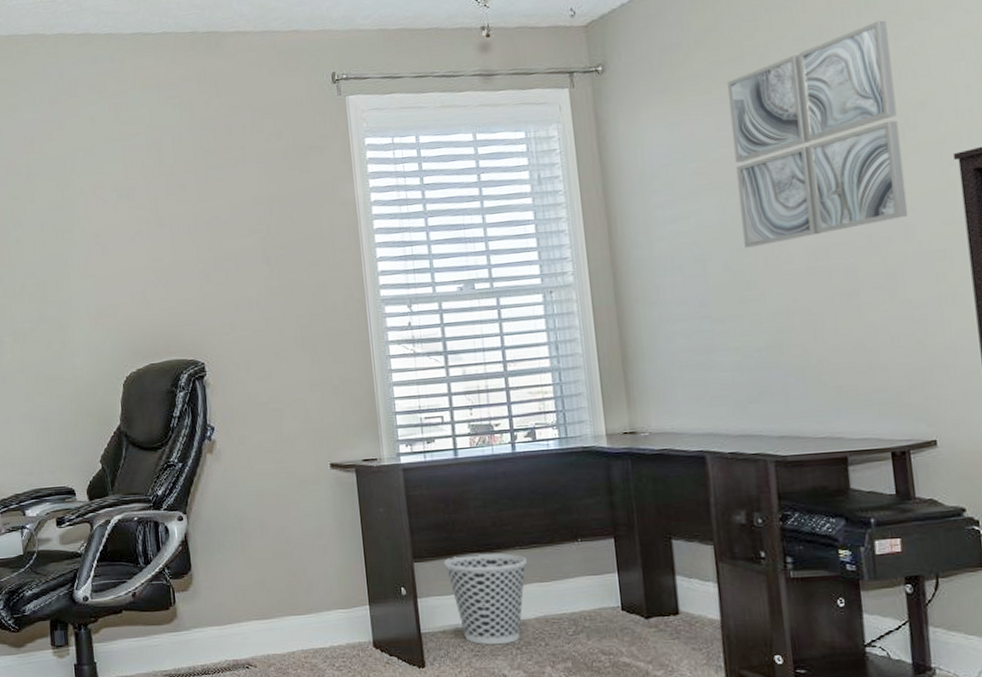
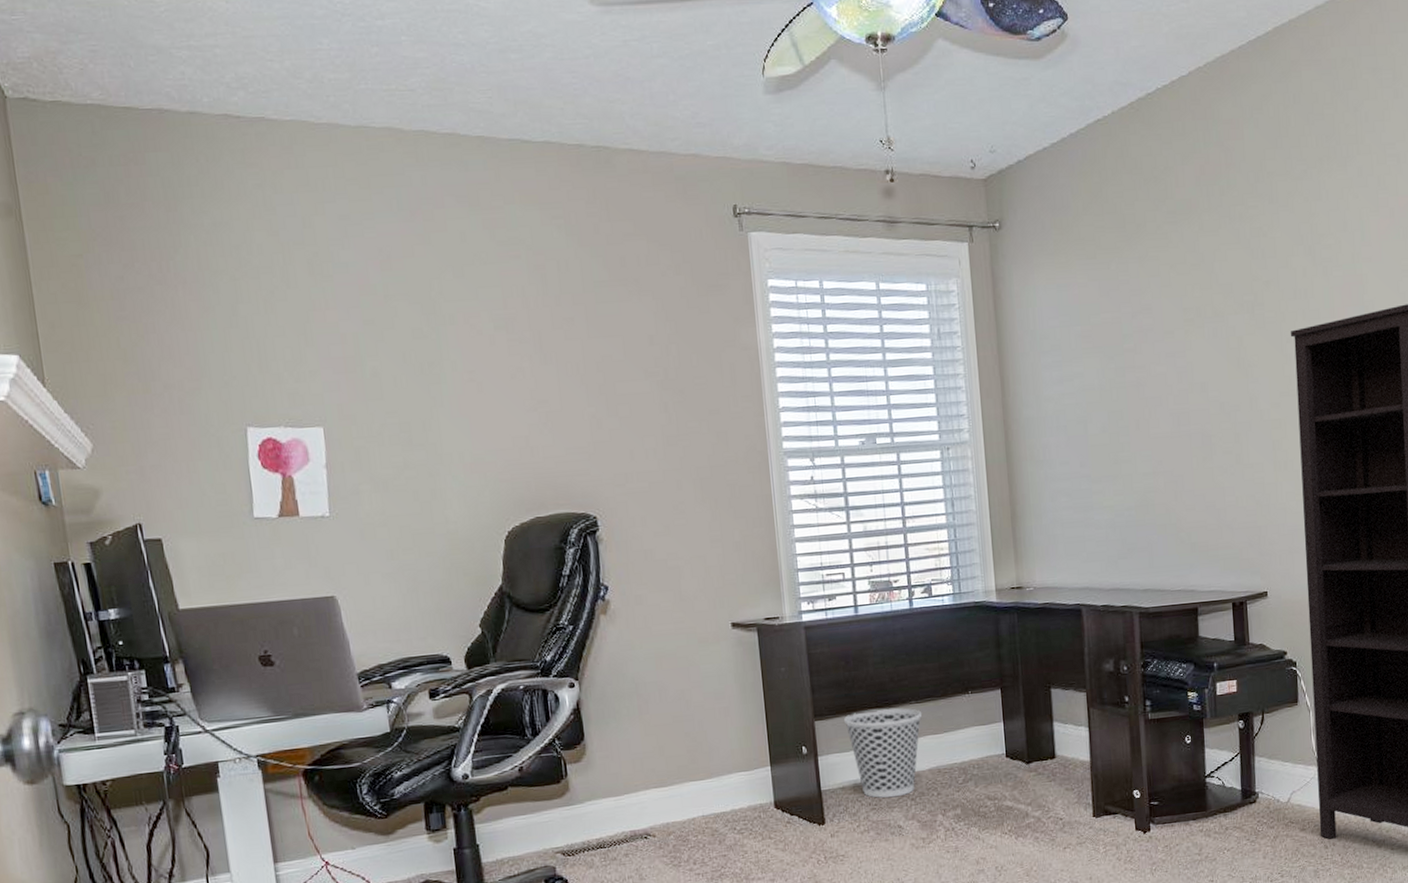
wall art: present [726,20,909,248] -> none [1109,200,1254,411]

